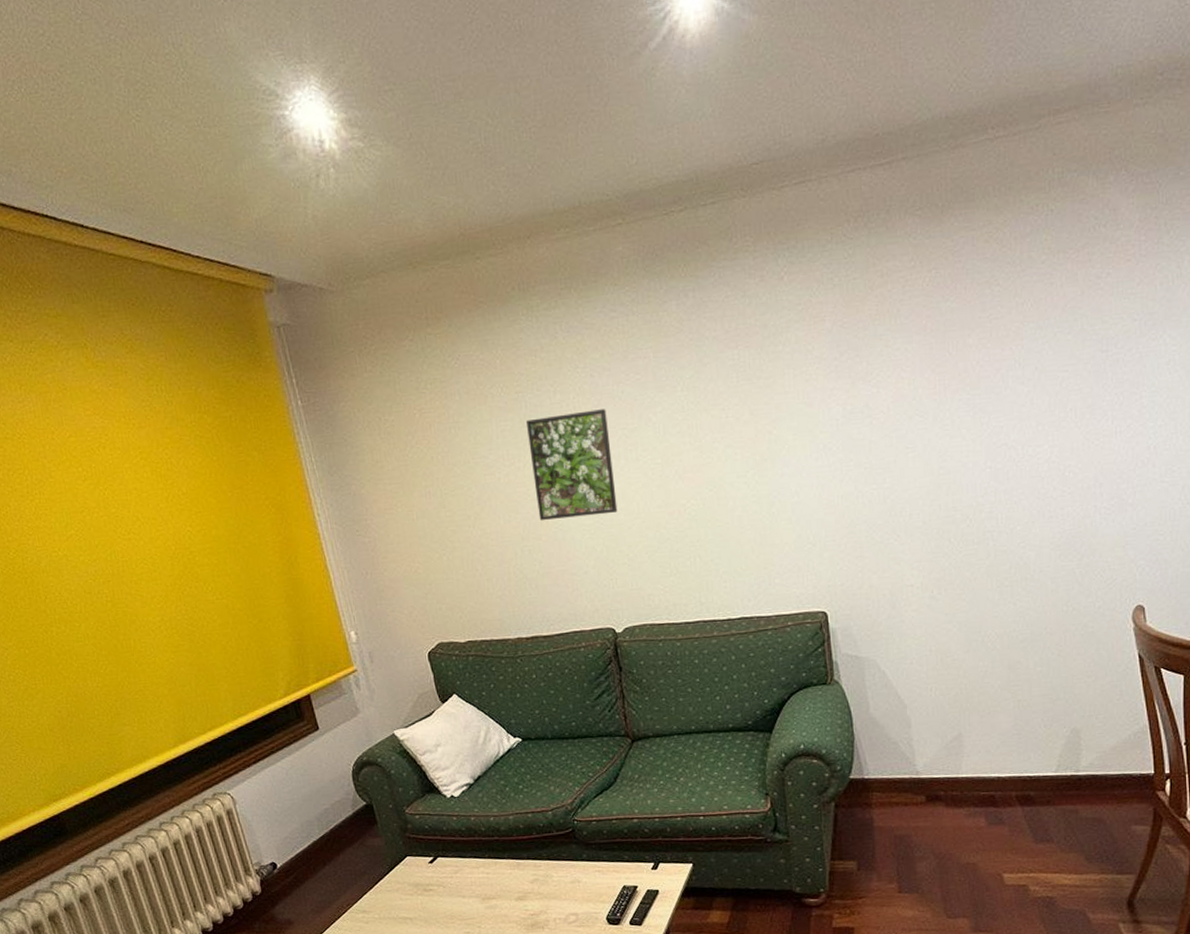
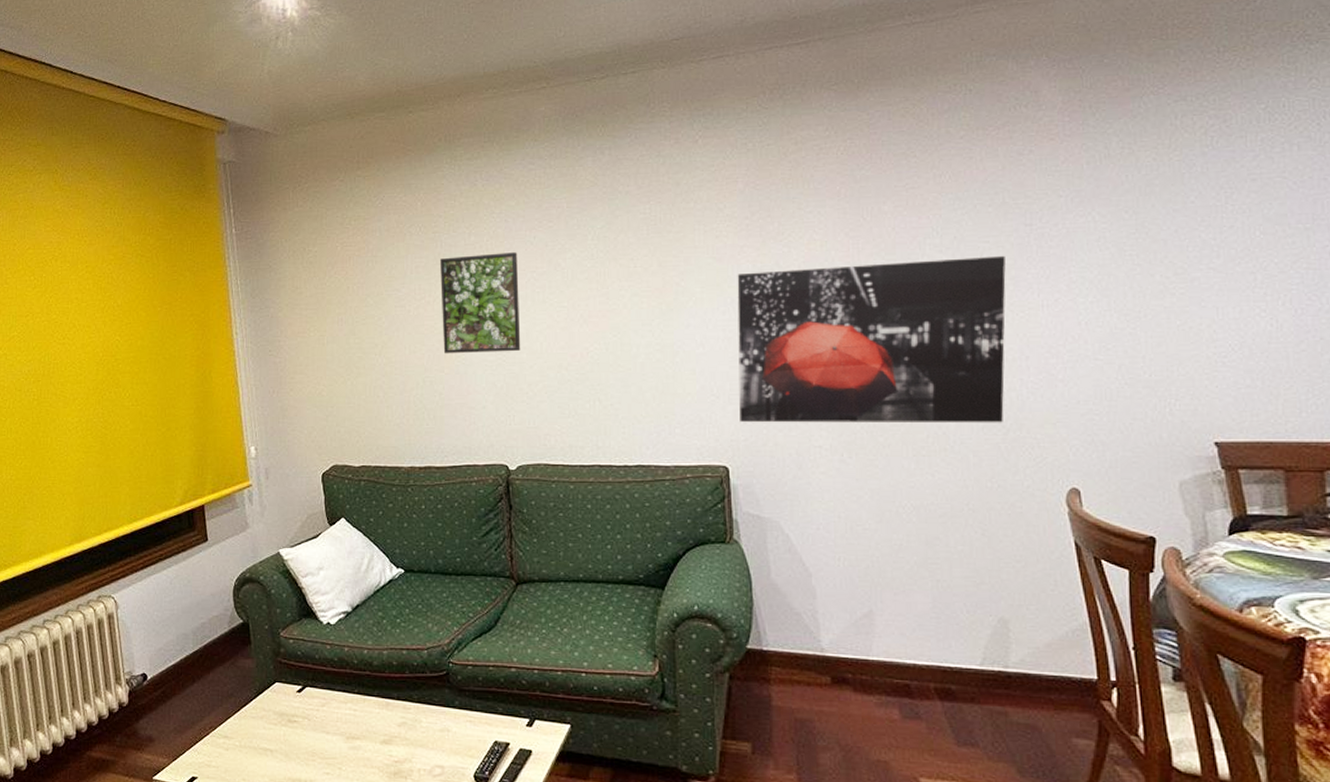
wall art: none [828,384,1083,568] -> present [737,255,1006,423]

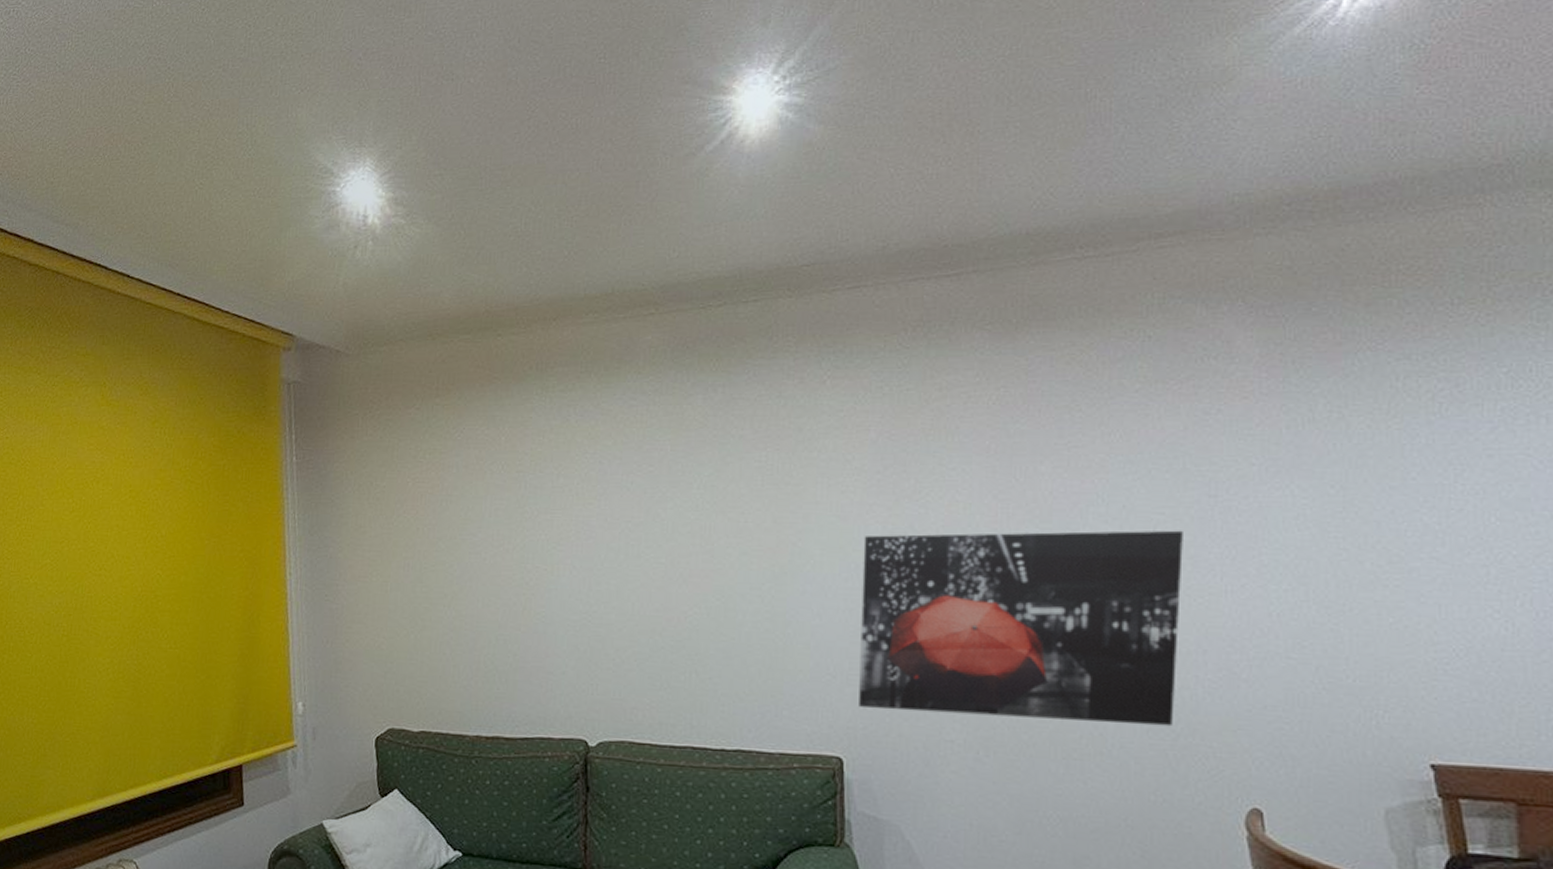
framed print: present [439,252,521,353] -> none [521,498,612,612]

